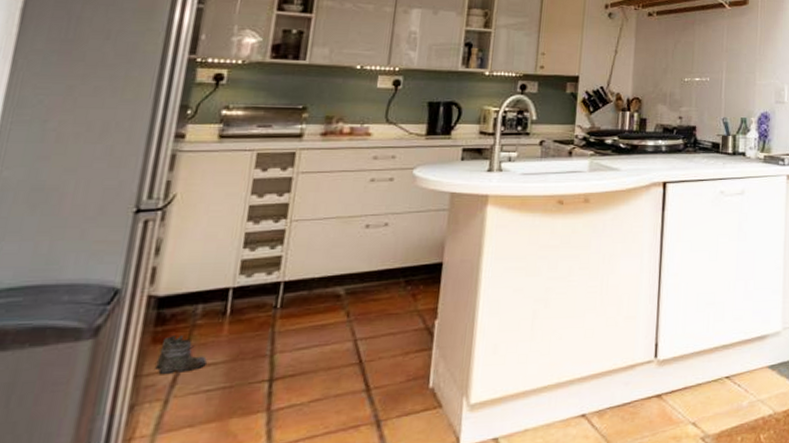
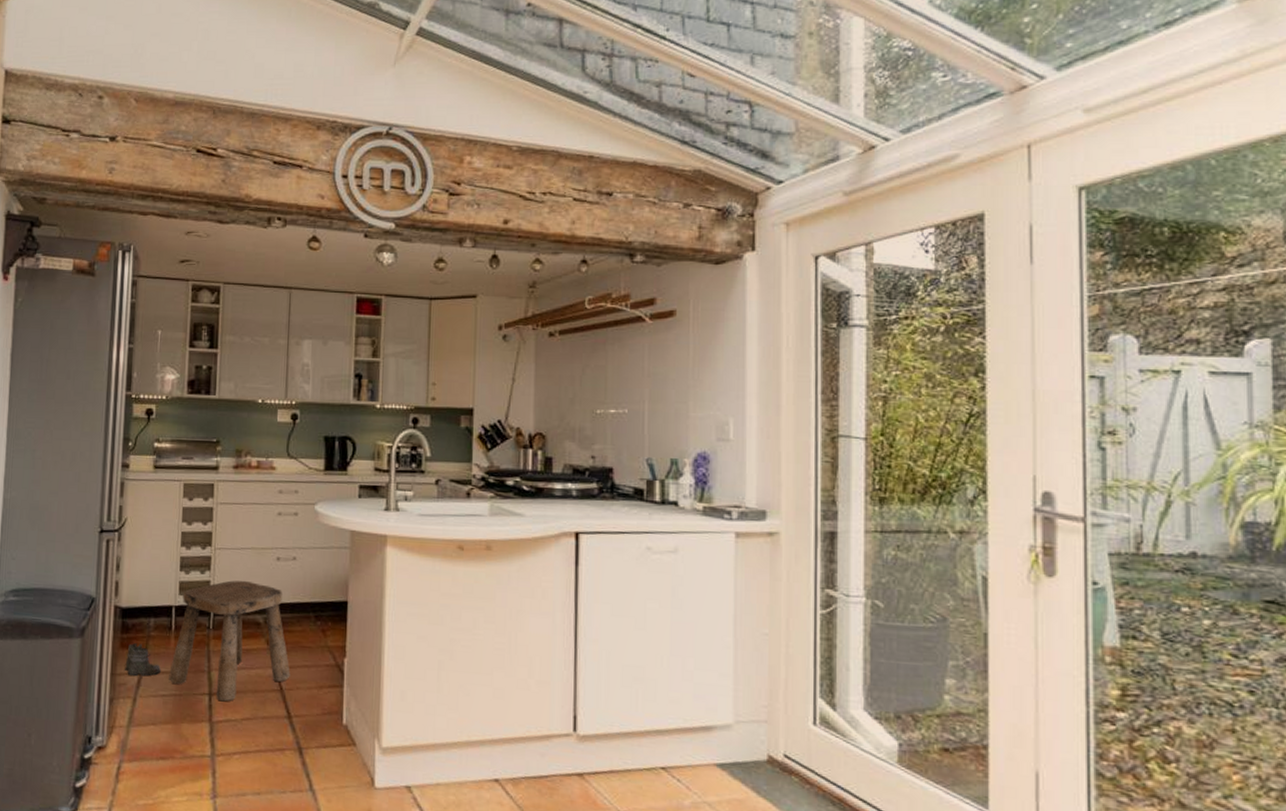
stool: none [216,251,373,386] -> present [169,580,290,702]

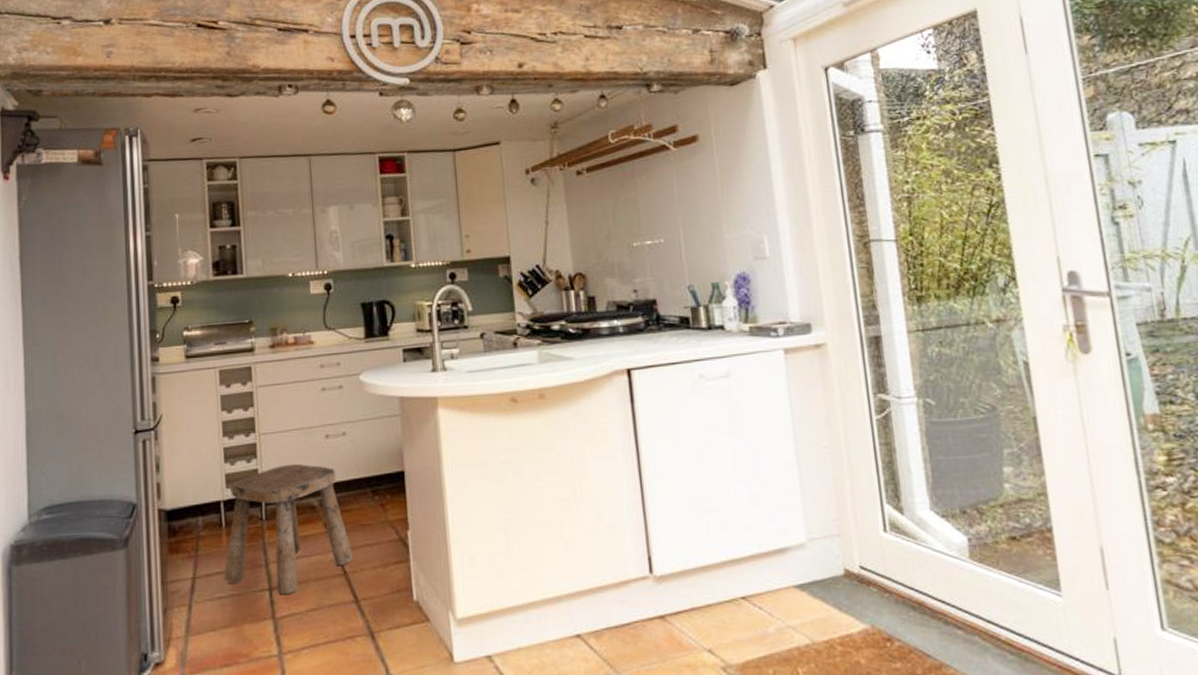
boots: present [125,643,161,679] -> none [176,546,215,583]

